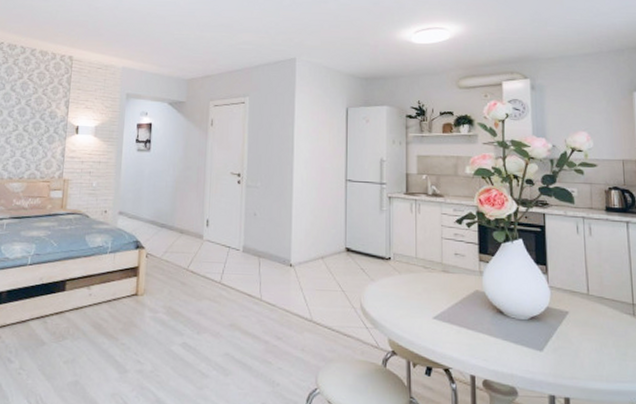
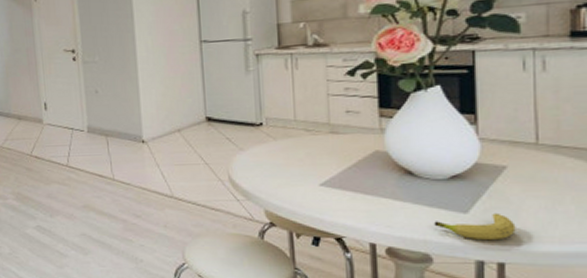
fruit: none [518,352,577,377] -> present [434,212,516,241]

